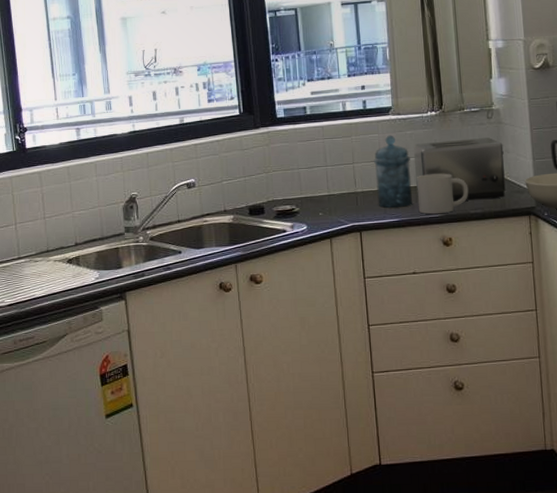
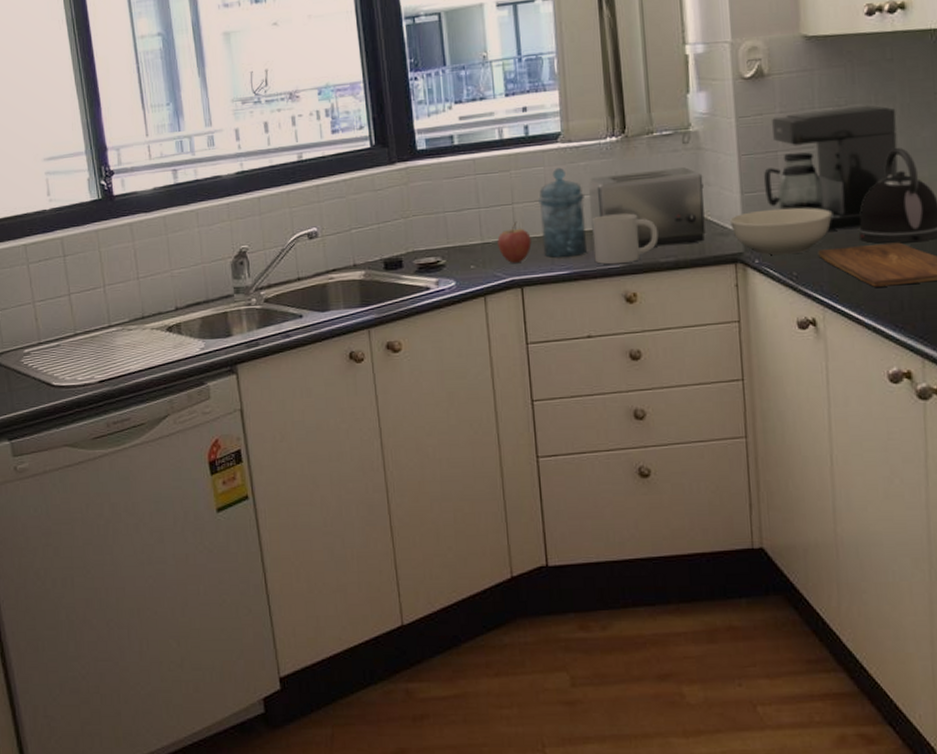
fruit: none [341,178,368,211] -> present [497,221,532,263]

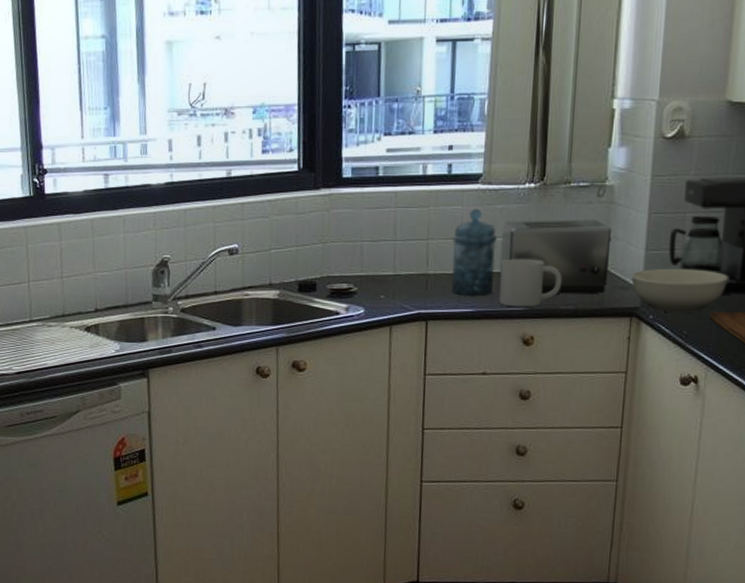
fruit: present [497,221,532,263] -> none [408,257,441,297]

